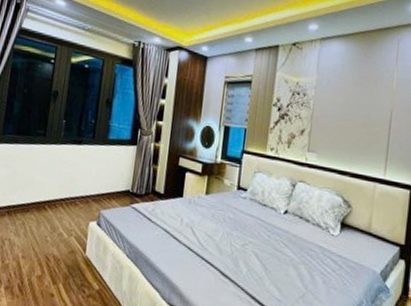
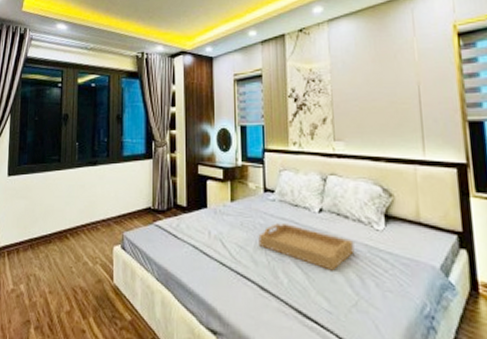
serving tray: none [225,219,311,266] -> present [258,223,355,271]

